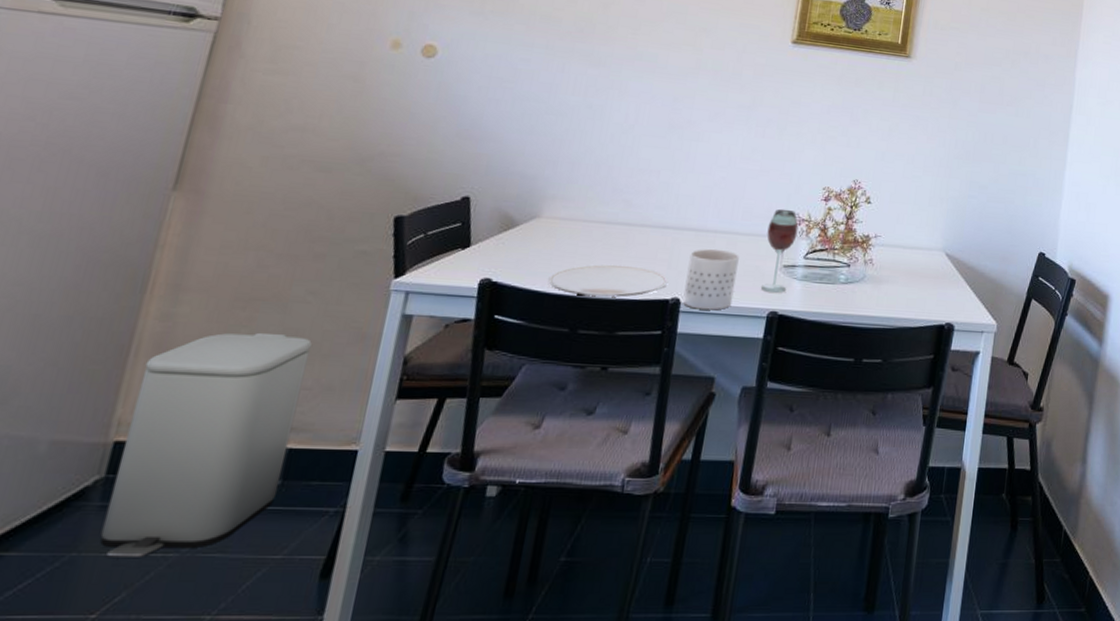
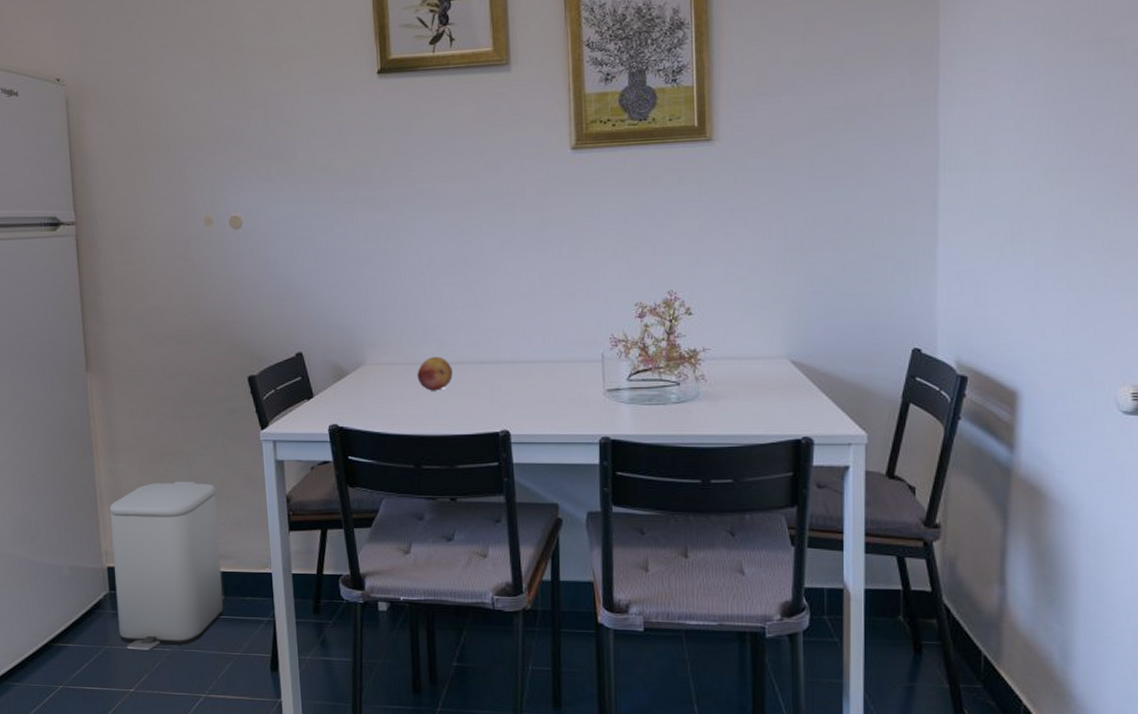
plate: present [548,264,668,298] -> none [386,402,494,434]
fruit: none [594,216,635,252] -> present [417,356,453,391]
mug: present [682,248,740,310] -> none [510,379,561,440]
wineglass: present [760,208,799,294] -> none [583,331,616,419]

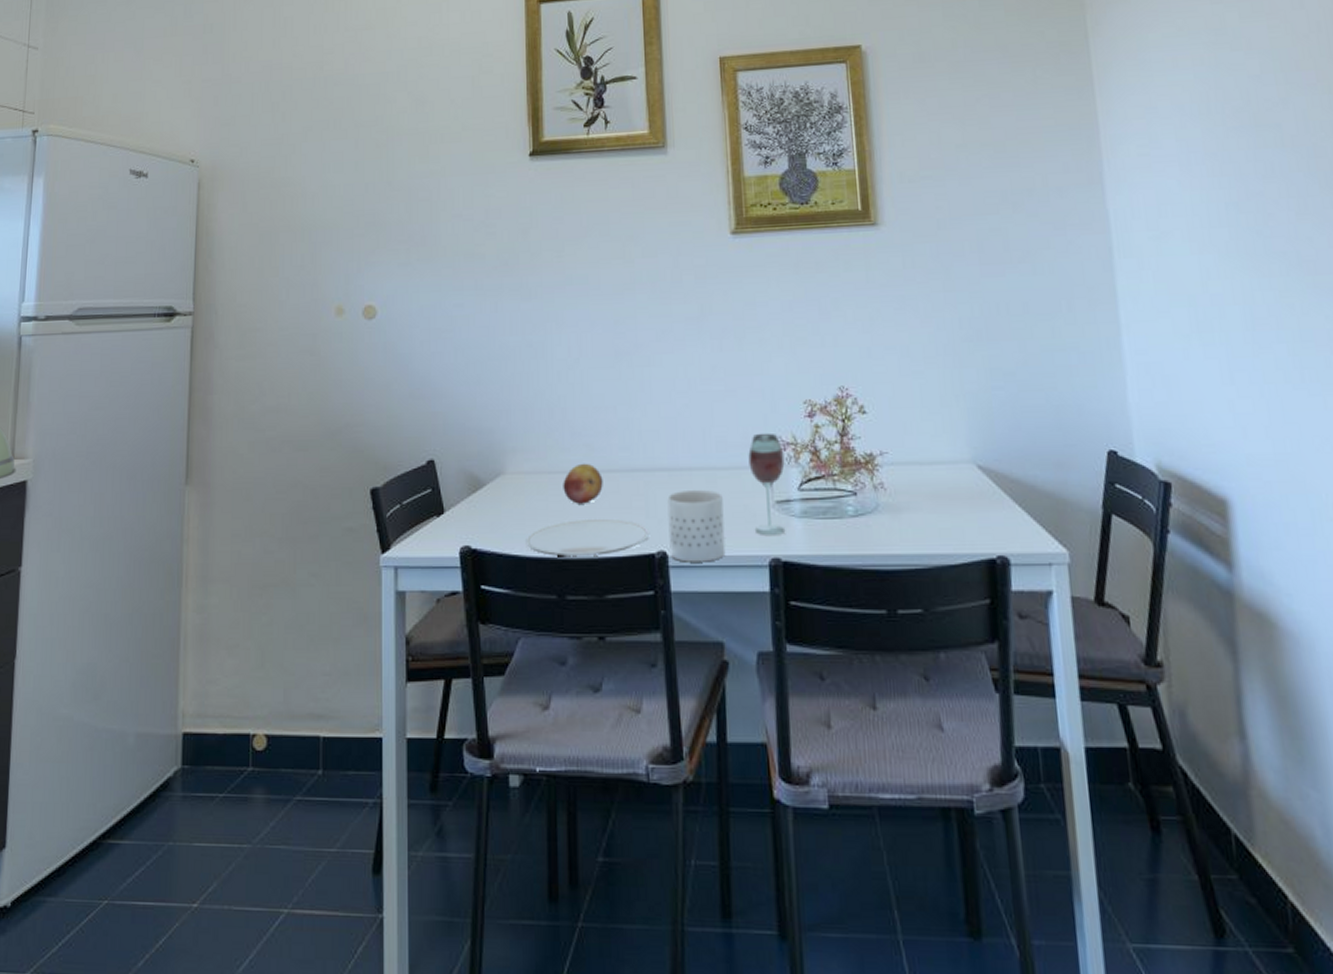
pedal bin: present [109,481,224,652] -> none [187,619,324,849]
plate: none [386,402,494,434] -> present [526,518,649,557]
mug: none [510,379,561,440] -> present [667,489,726,562]
wineglass: none [583,331,616,419] -> present [748,433,786,537]

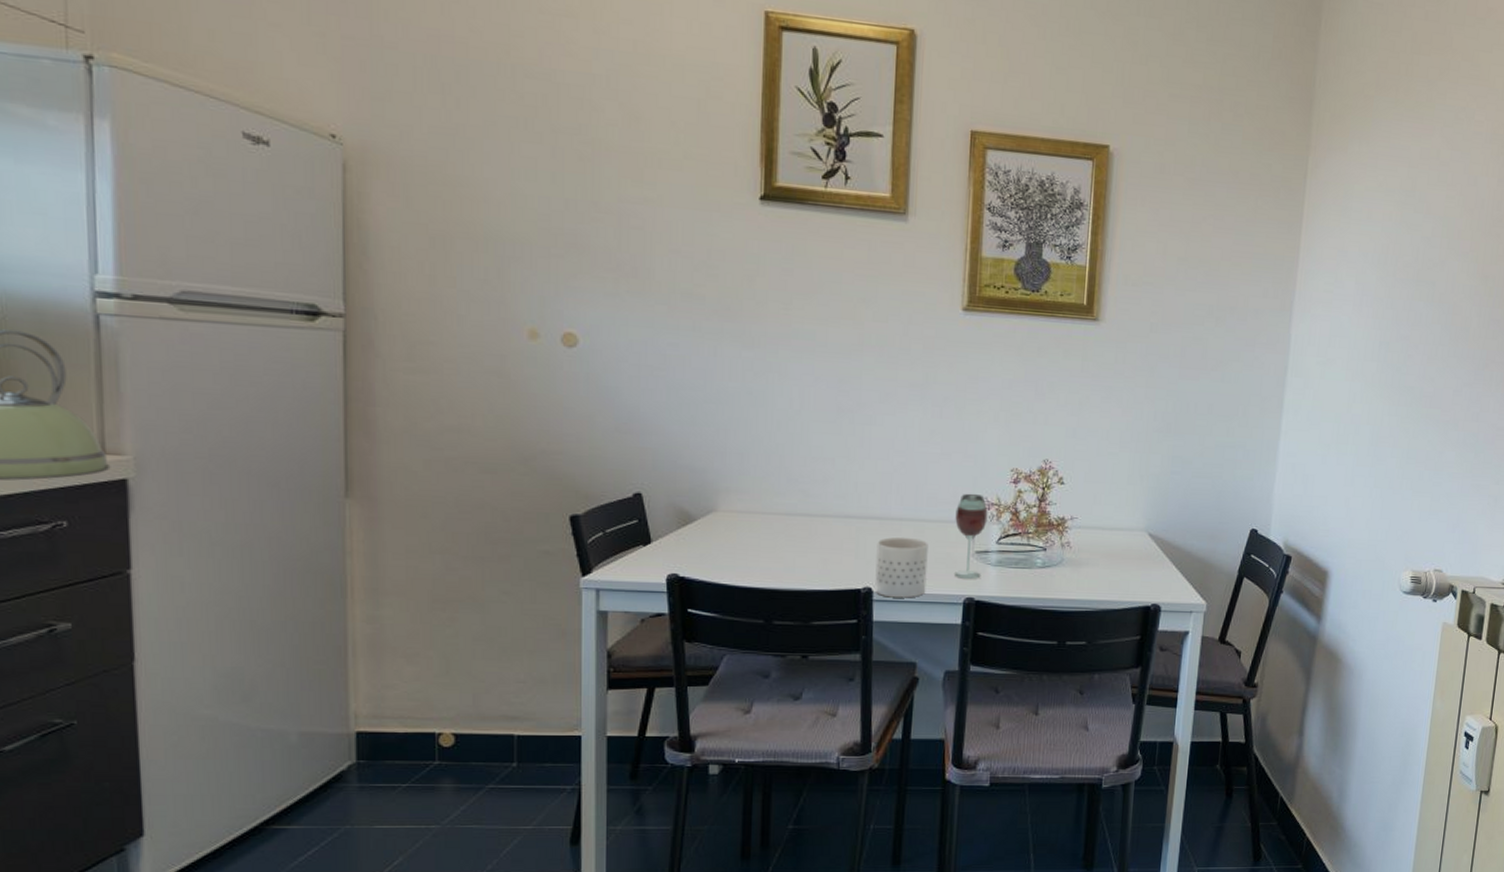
plate: present [526,518,649,557] -> none [735,556,857,589]
fruit: present [563,463,603,504] -> none [776,507,816,543]

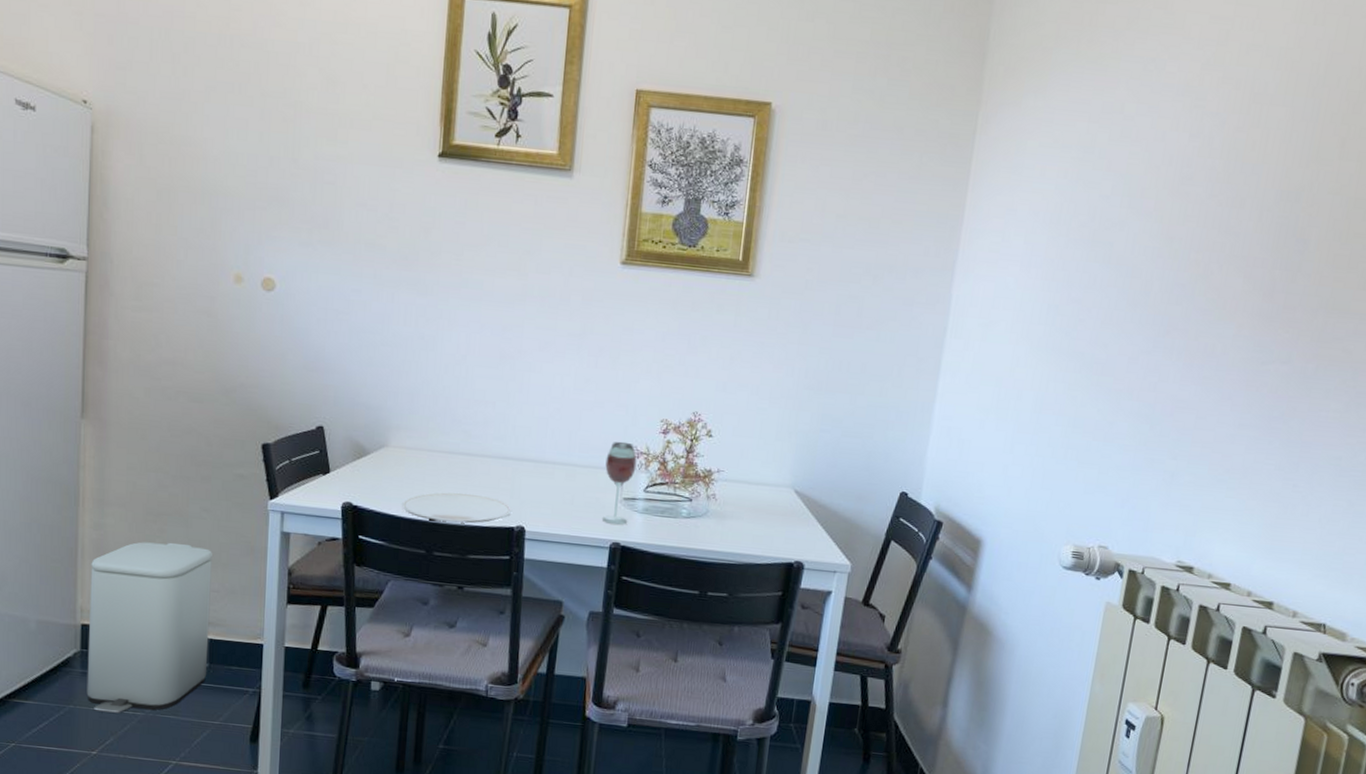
pedal bin: none [365,631,517,830] -> present [86,542,214,714]
plate: none [735,556,857,589] -> present [402,492,512,523]
mug: present [875,536,928,598] -> none [527,479,579,539]

